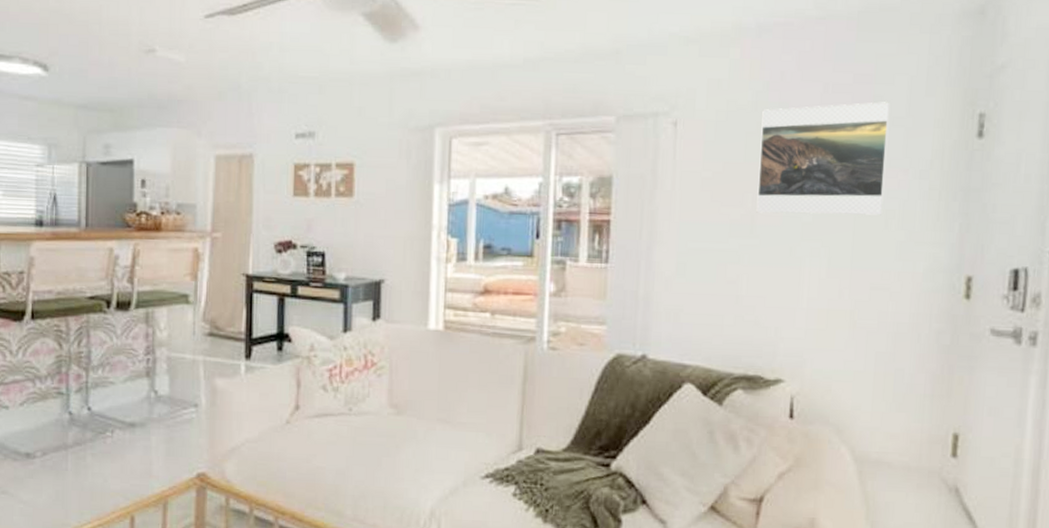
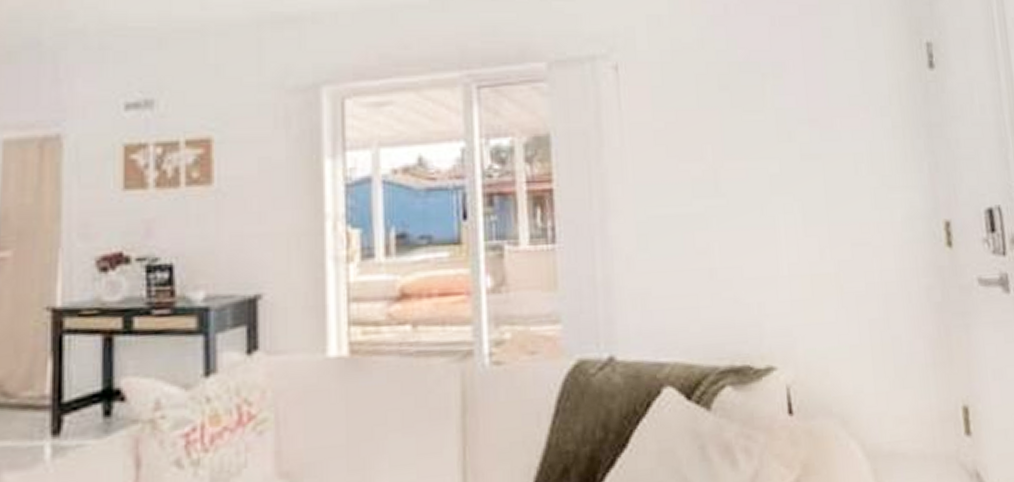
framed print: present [756,102,889,215] -> none [710,34,850,167]

